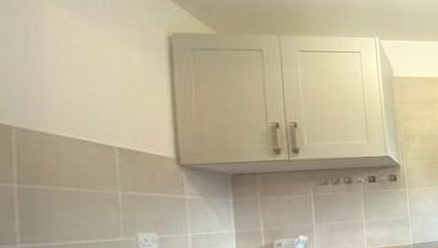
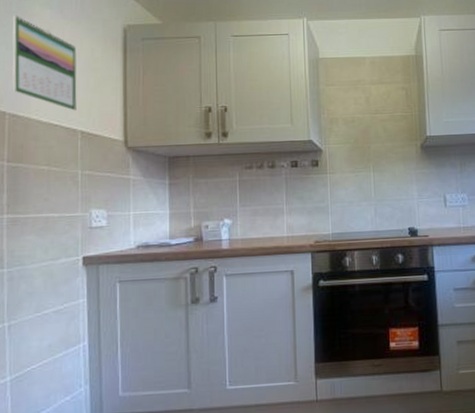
calendar: none [16,11,111,125] -> present [12,13,77,111]

